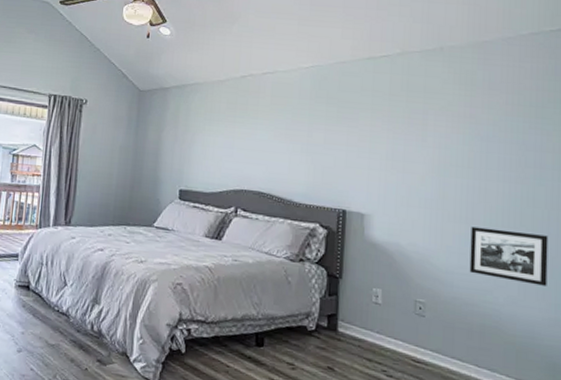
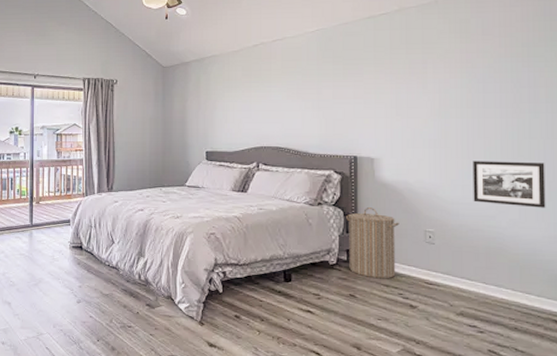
laundry hamper: none [329,269,388,353] -> present [346,208,399,279]

